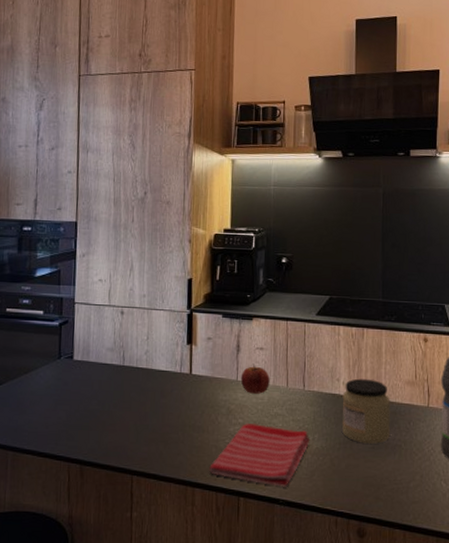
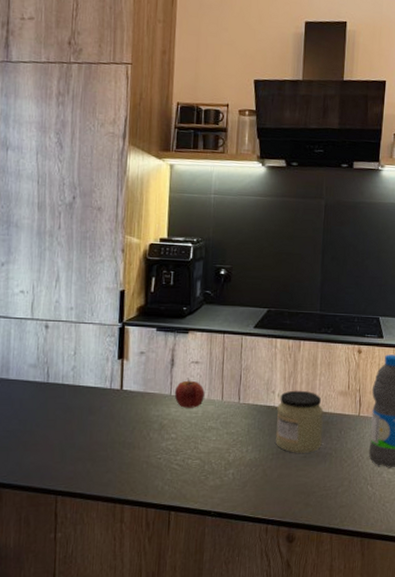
dish towel: present [209,424,310,487] -> none [140,438,244,499]

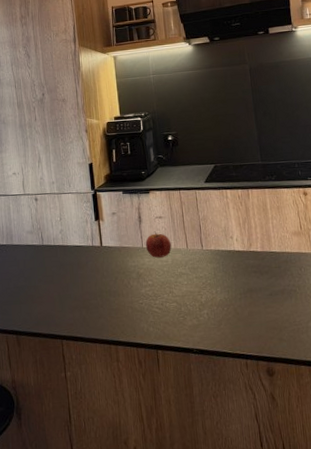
jar: present [276,390,324,453] -> none [237,234,285,292]

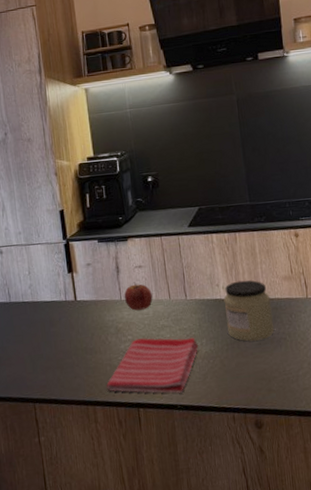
dish towel: none [128,284,214,338] -> present [106,337,199,393]
jar: none [237,234,285,292] -> present [223,280,275,342]

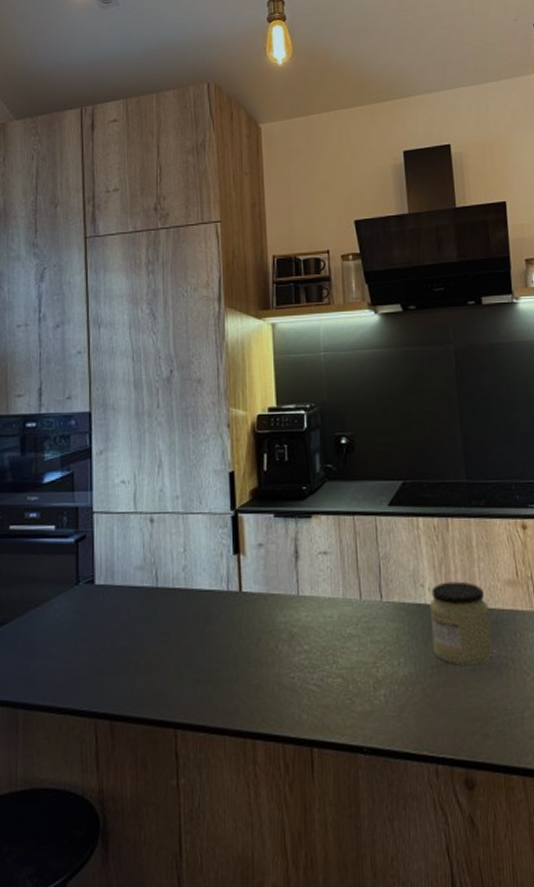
dish towel: present [106,337,199,393] -> none [272,650,395,730]
apple: present [124,282,153,311] -> none [302,573,339,611]

